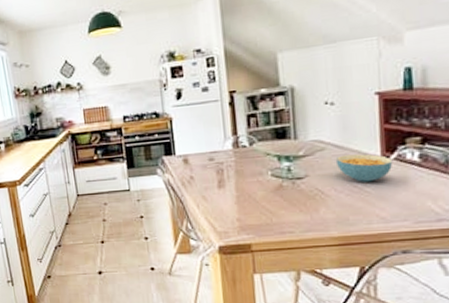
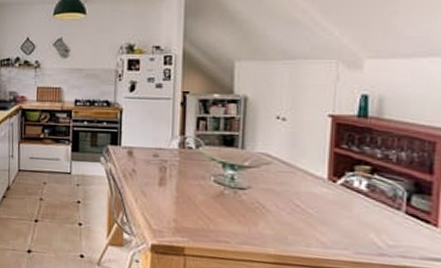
cereal bowl: present [335,153,393,182] -> none [280,172,340,204]

